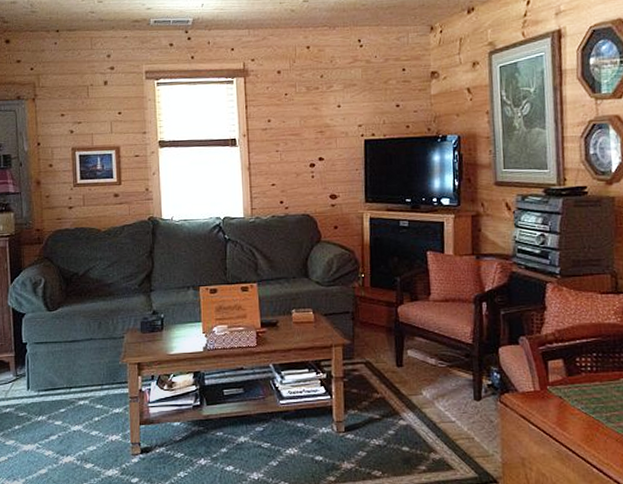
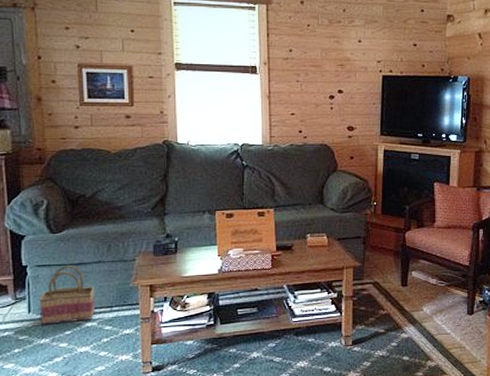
basket: none [37,343,87,402] -> present [39,265,95,325]

